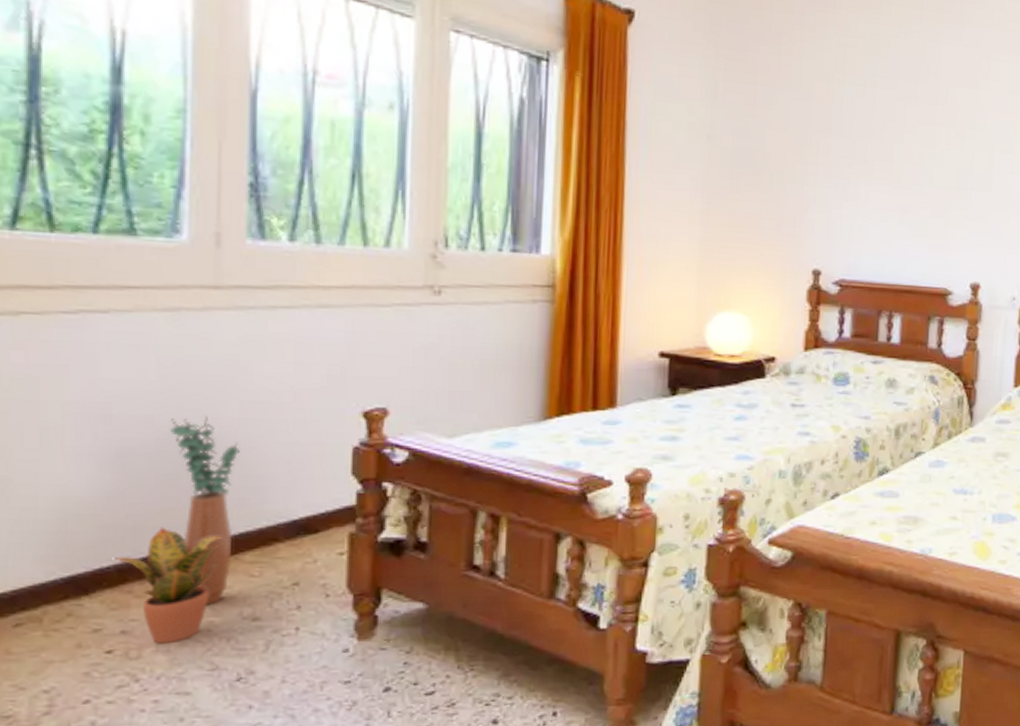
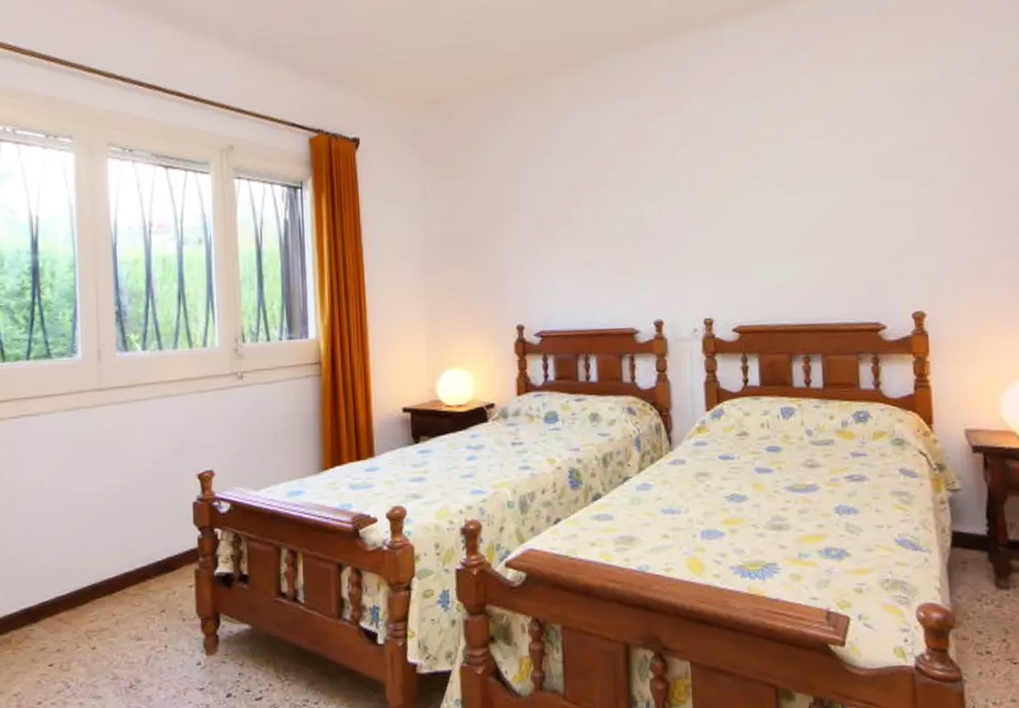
potted plant: present [114,527,226,644] -> none [50,570,117,659]
vase: present [169,415,240,605] -> none [78,485,122,629]

